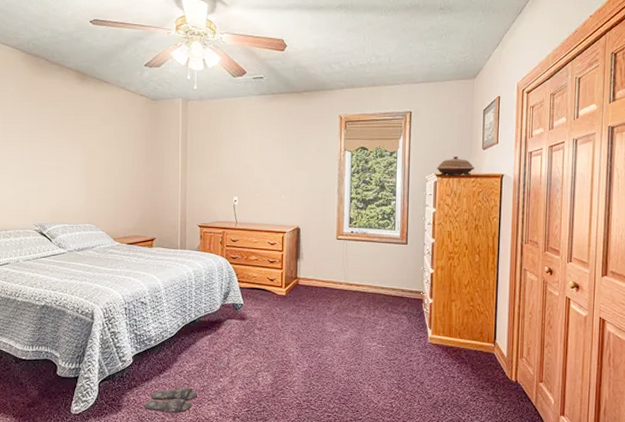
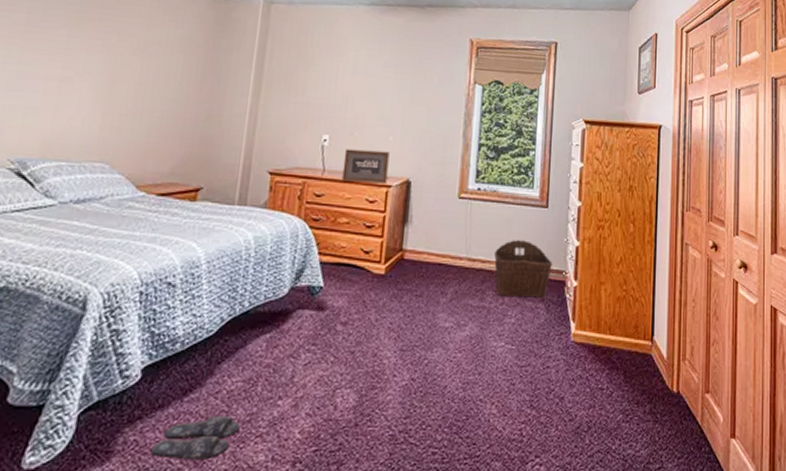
picture frame: none [250,206,283,231] -> present [341,149,390,184]
wicker basket: none [366,269,412,312] -> present [494,240,552,298]
decorative box: present [436,155,475,176] -> none [585,99,630,125]

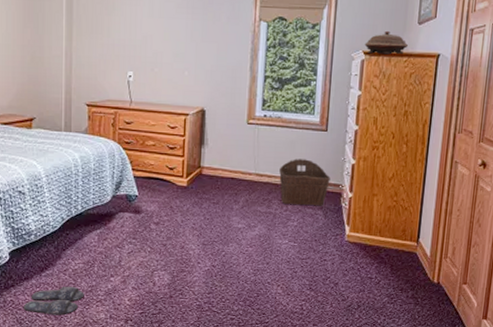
picture frame: present [341,149,390,184] -> none [146,83,186,112]
decorative box: none [585,99,630,125] -> present [364,30,409,55]

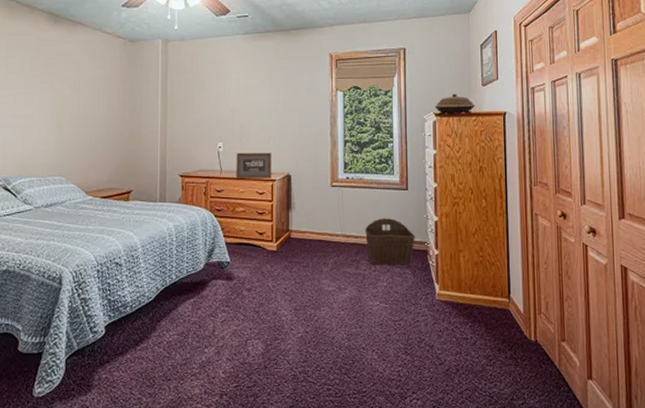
slippers: present [23,286,84,316] -> none [117,359,179,392]
picture frame: none [146,83,186,112] -> present [236,152,272,179]

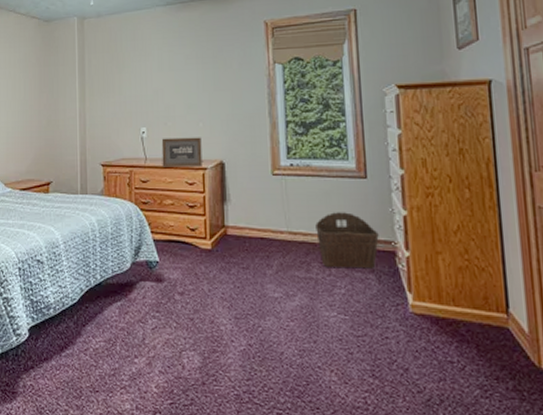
decorative box: present [434,93,476,115] -> none [396,59,451,87]

